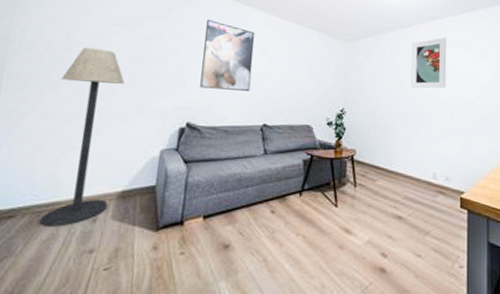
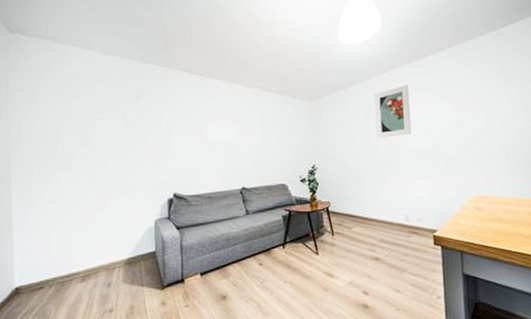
floor lamp: present [39,47,125,227] -> none [60,136,118,294]
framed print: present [200,20,255,91] -> none [177,97,226,161]

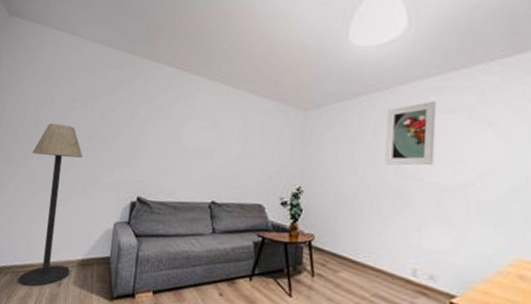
floor lamp: none [60,136,118,294] -> present [17,123,83,287]

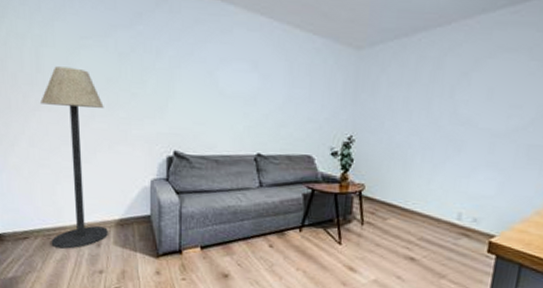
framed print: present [385,101,437,166] -> none [440,38,500,111]

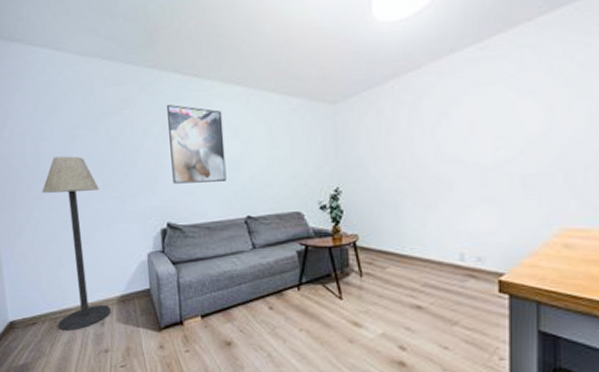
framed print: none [183,26,243,115] -> present [166,105,227,184]

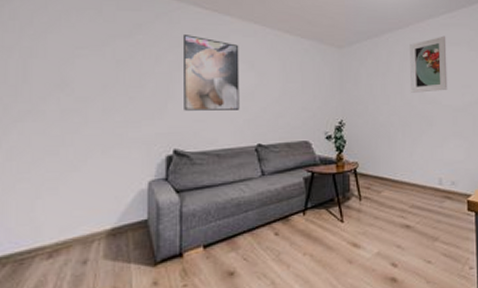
floor lamp: present [42,156,111,331] -> none [23,76,98,274]
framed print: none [422,74,474,151] -> present [410,36,448,93]

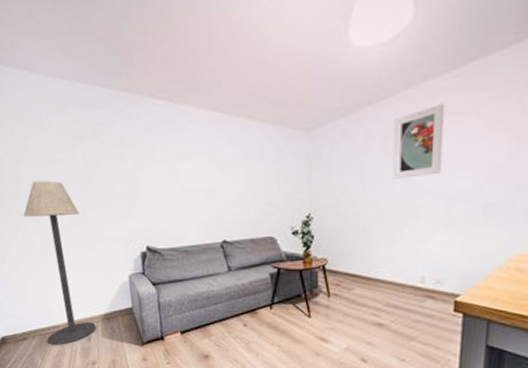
floor lamp: none [23,76,98,274] -> present [23,180,96,345]
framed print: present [182,35,240,111] -> none [142,130,203,209]

